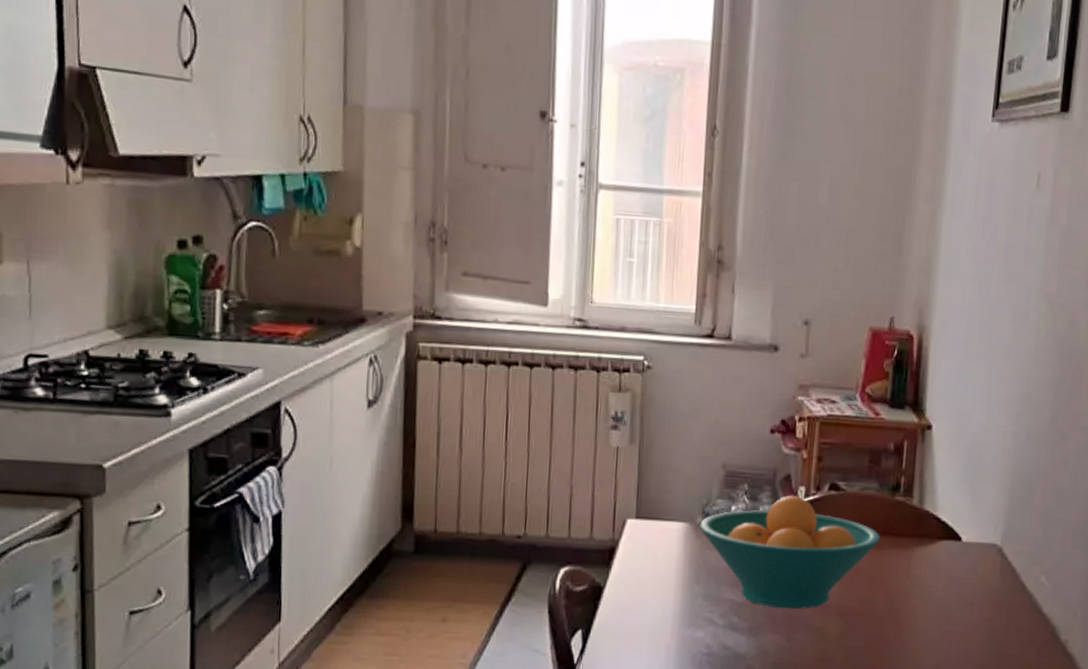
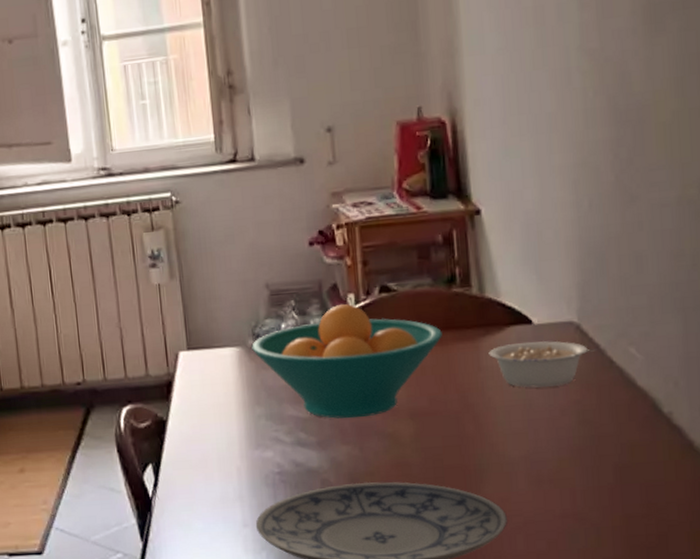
legume: none [918,557,1014,603] -> present [488,341,597,388]

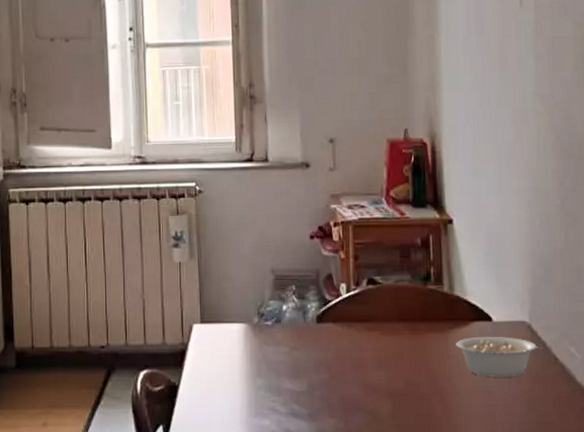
fruit bowl: present [251,304,442,419] -> none [256,292,418,395]

